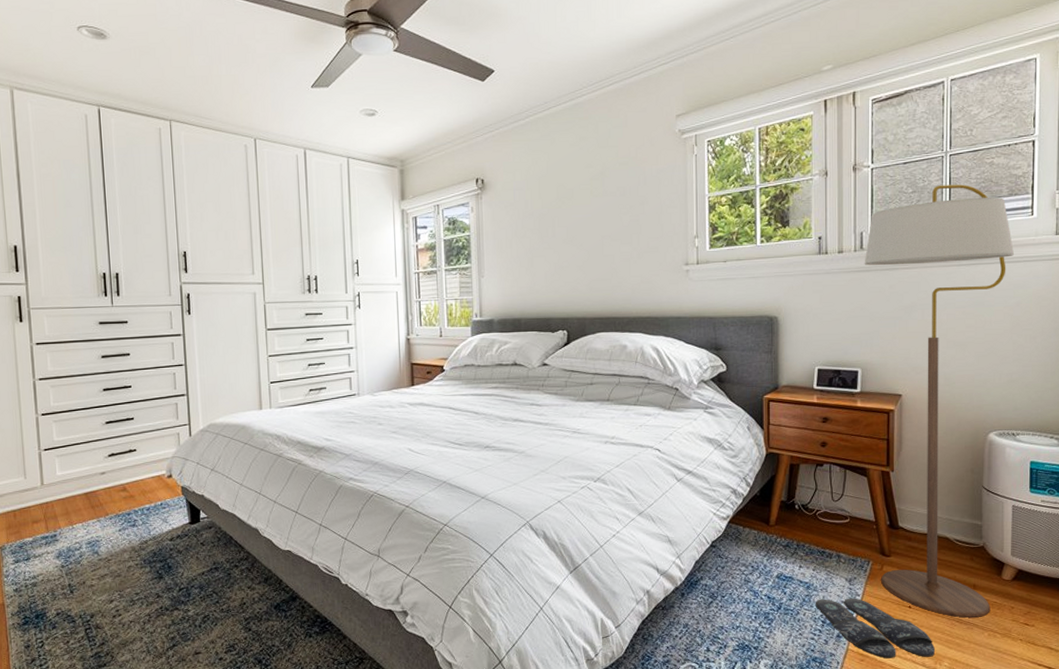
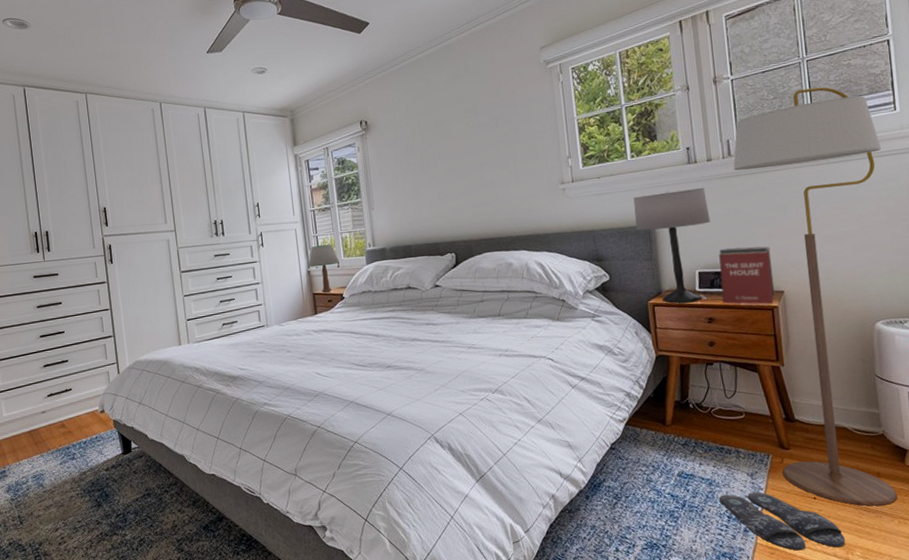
table lamp: none [408,309,442,363] -> present [308,243,339,293]
table lamp: none [758,280,835,400] -> present [633,188,711,303]
books: none [839,346,893,408] -> present [719,246,775,305]

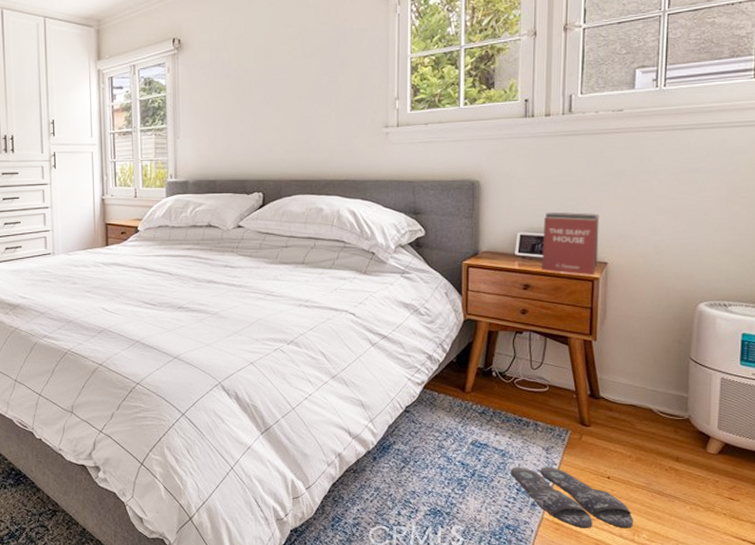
table lamp: present [308,243,339,293] -> none [103,170,137,223]
table lamp: present [633,188,711,303] -> none [459,144,540,267]
floor lamp: present [733,87,898,506] -> none [572,45,733,490]

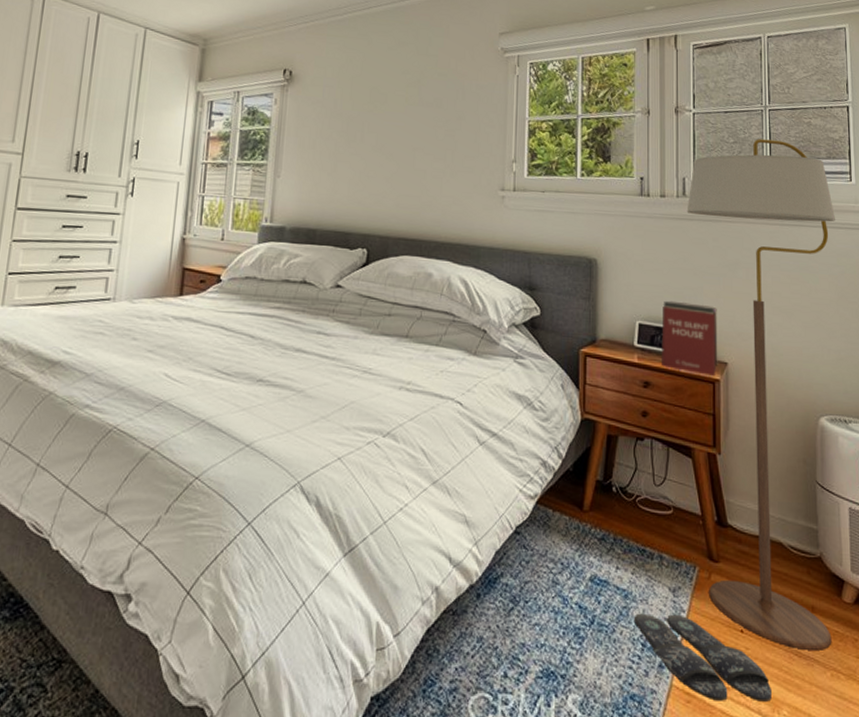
floor lamp: none [572,45,733,490] -> present [686,139,835,650]

